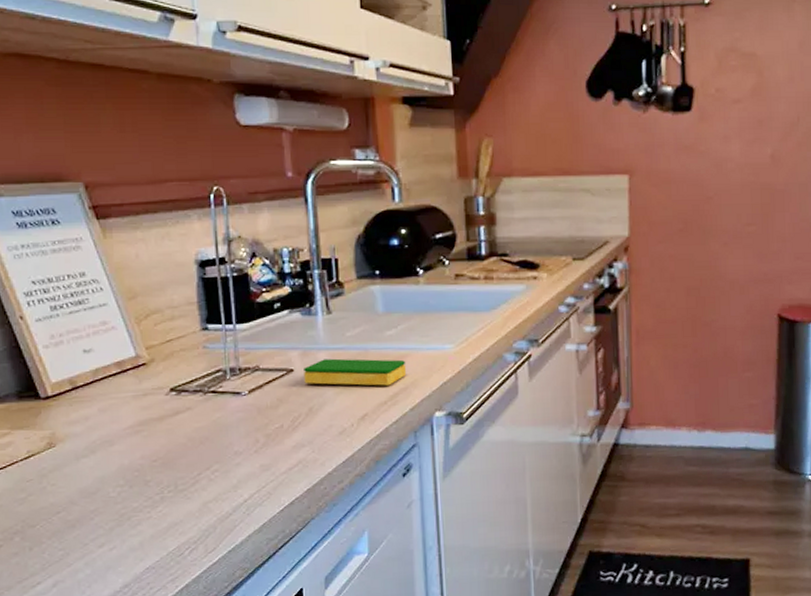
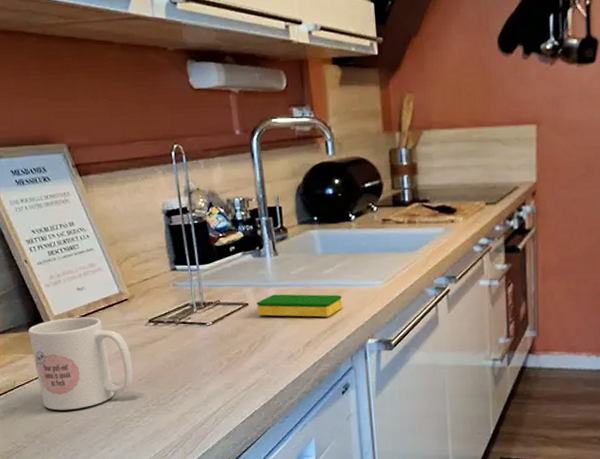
mug: none [17,384,147,500] -> present [28,316,134,411]

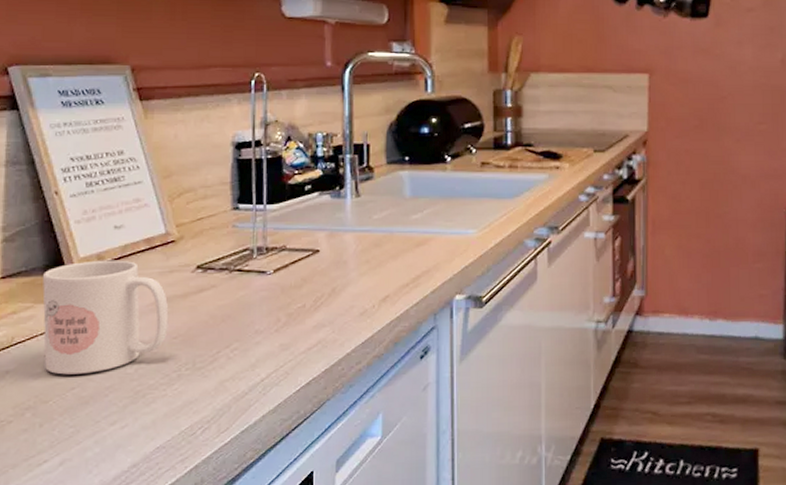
dish sponge: present [257,294,343,318] -> none [329,240,430,268]

